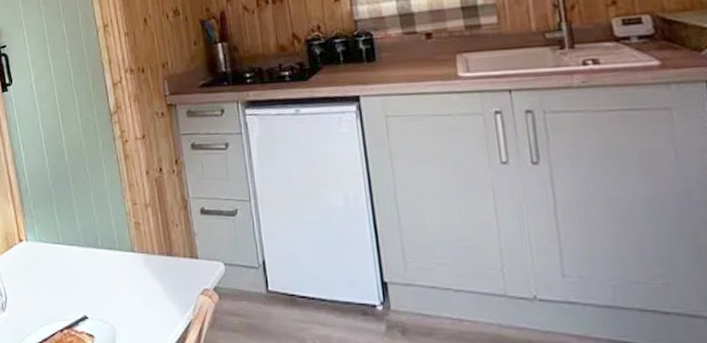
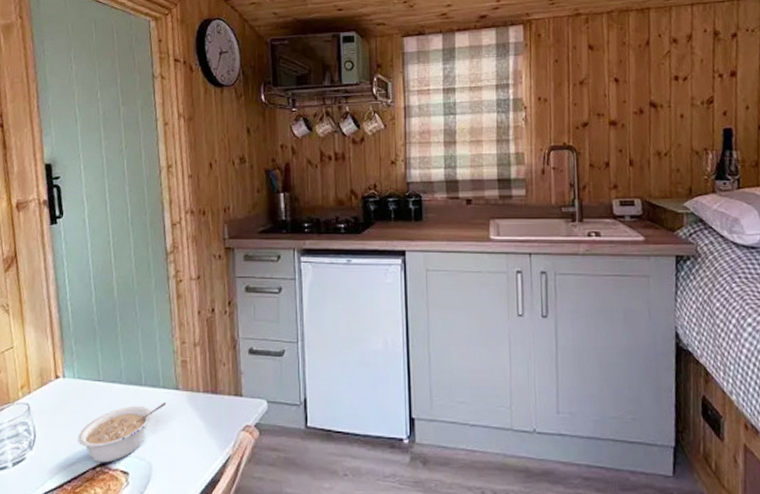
legume: none [44,265,124,326] -> present [78,402,167,463]

